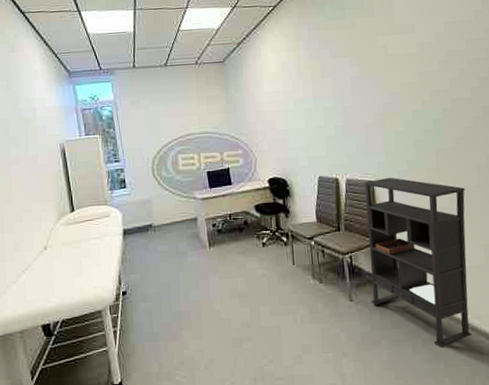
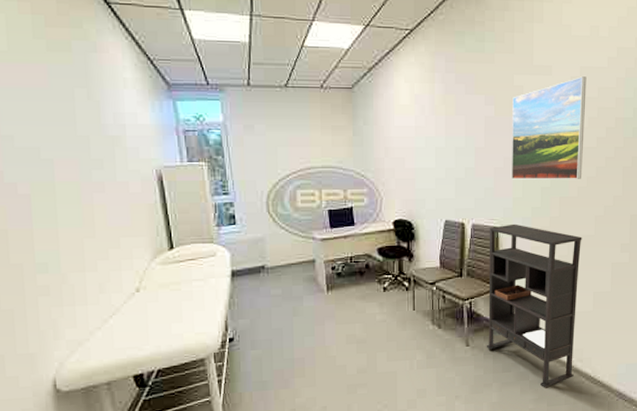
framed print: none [377,31,458,135] -> present [511,76,587,180]

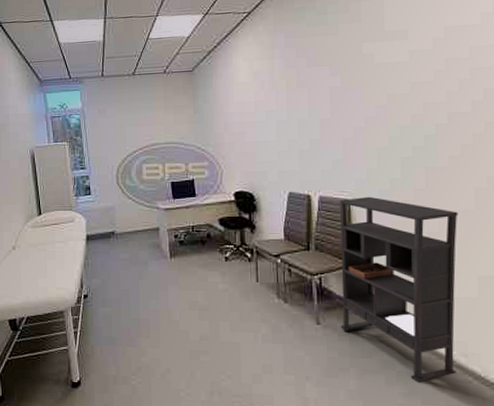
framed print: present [511,76,587,180] -> none [361,37,454,150]

